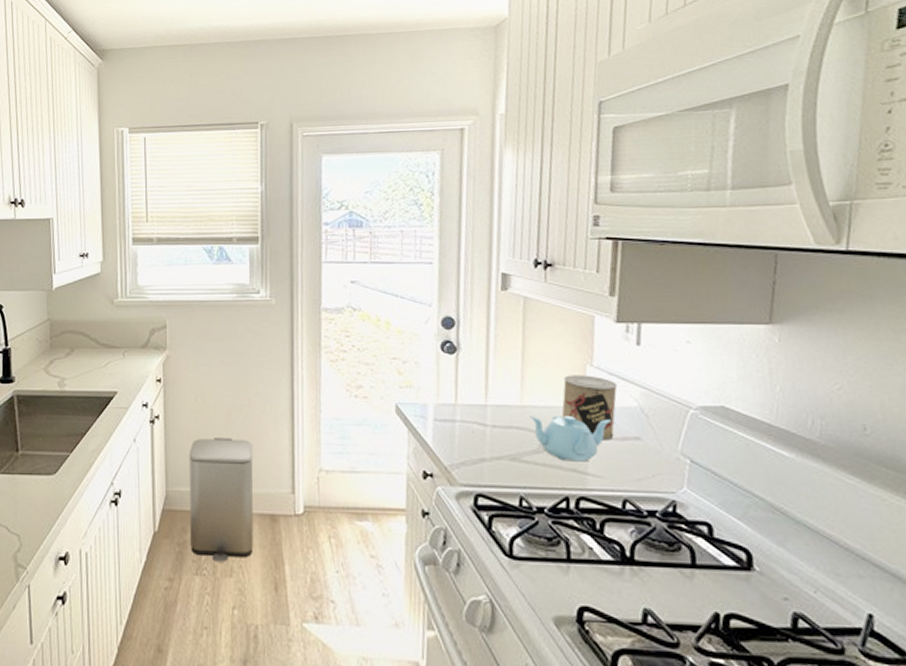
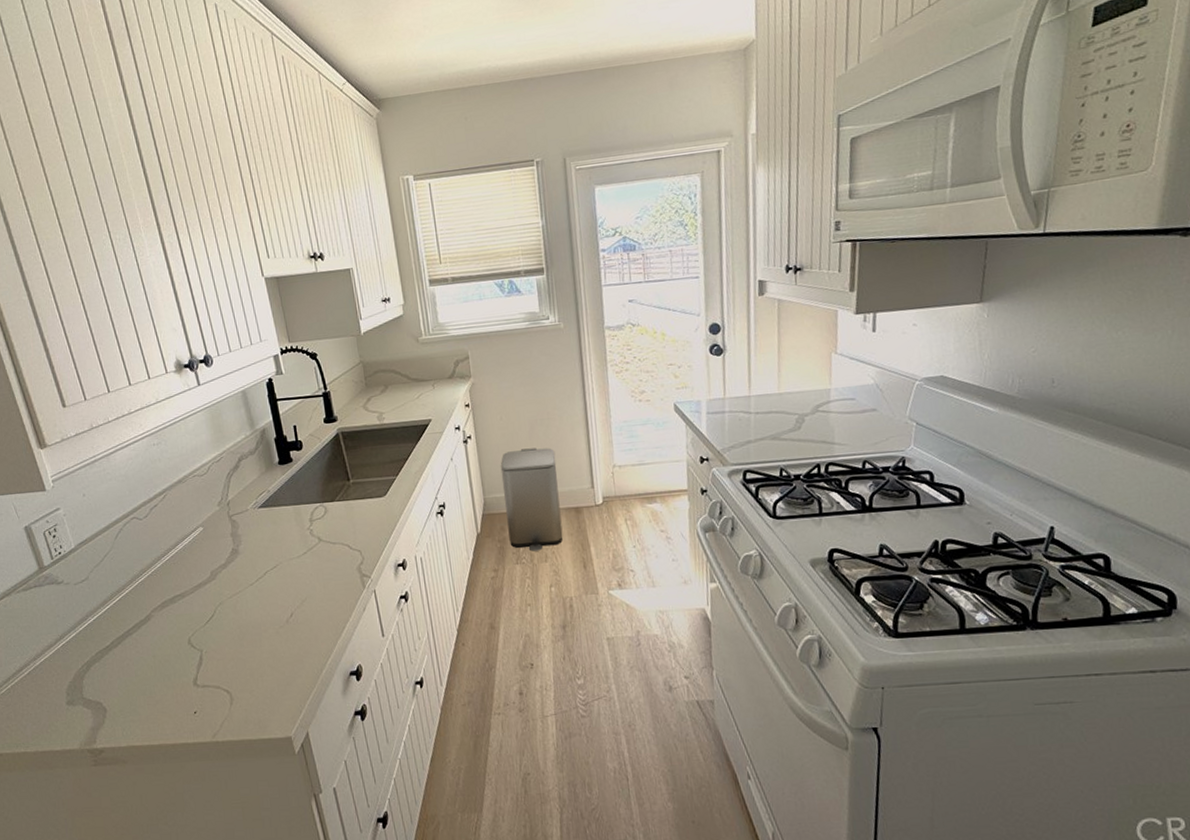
teapot: present [530,415,611,462] -> none [786,396,853,435]
tin can: present [561,375,618,441] -> none [812,361,857,415]

